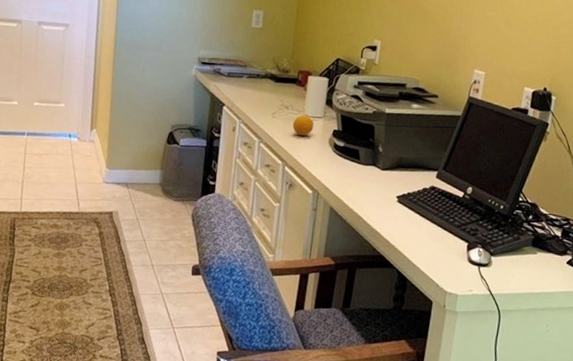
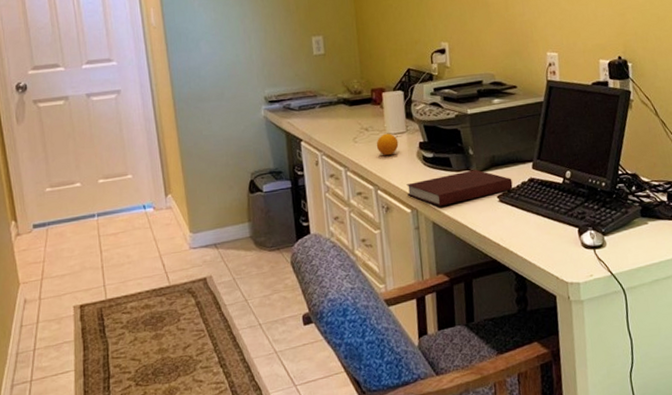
notebook: none [312,166,414,195] -> present [406,169,513,206]

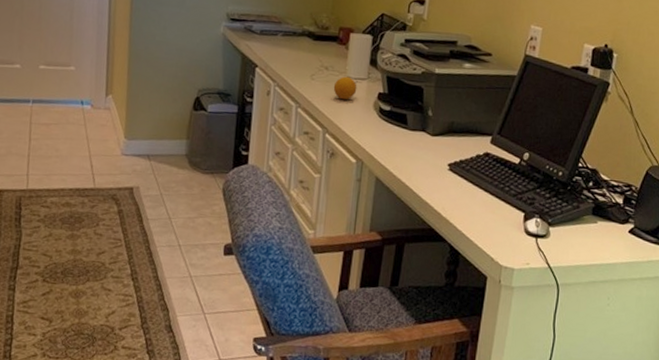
notebook: present [406,169,513,206] -> none [356,131,467,163]

